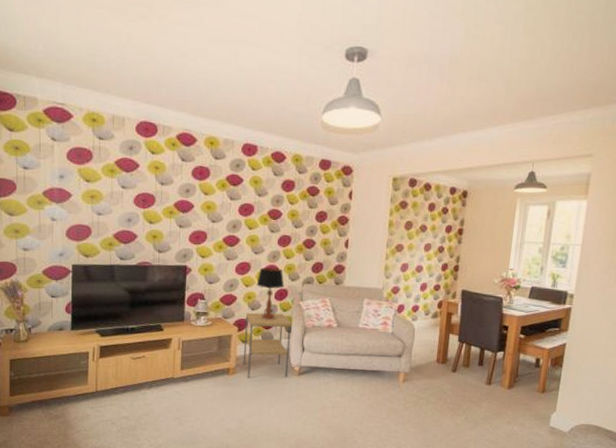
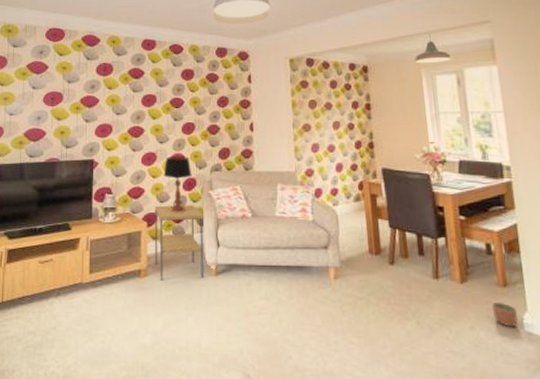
planter: none [528,403,547,423] -> present [491,301,518,327]

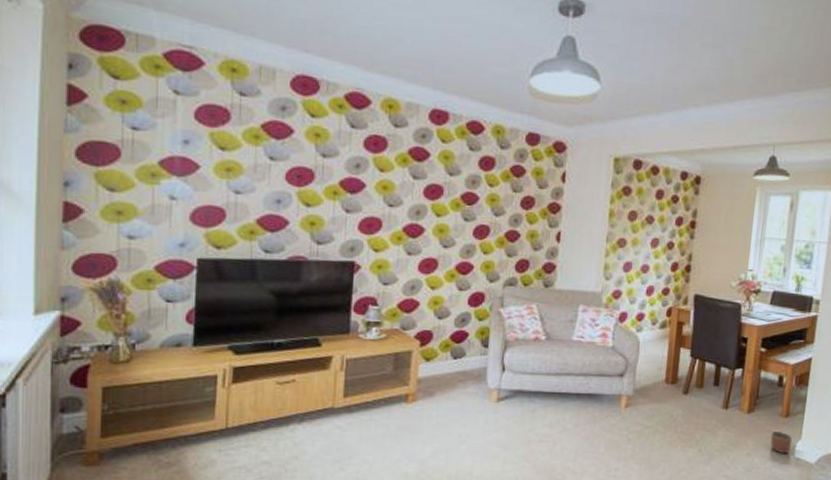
side table: present [154,204,205,281] -> none [426,322,489,406]
table lamp: present [163,157,192,213] -> none [445,265,481,332]

